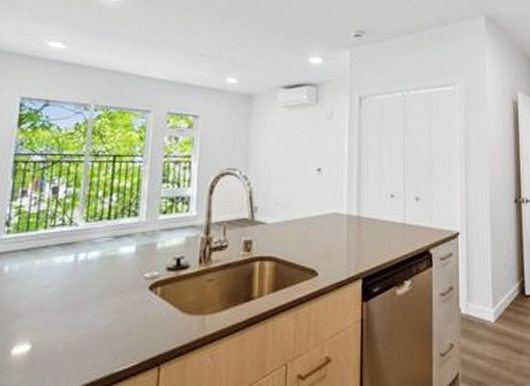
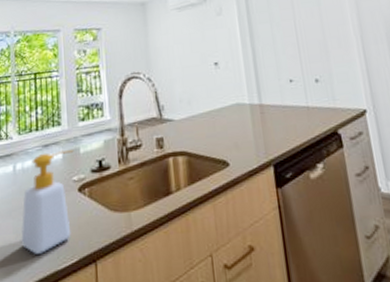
soap bottle: none [73,243,150,354] -> present [21,149,74,254]

